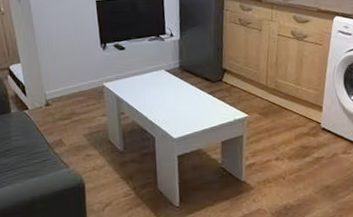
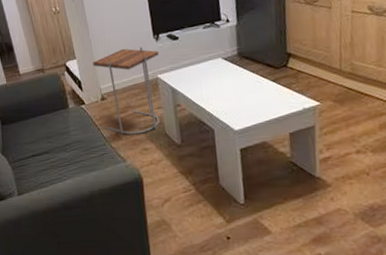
side table: none [38,54,106,141] -> present [93,47,160,135]

